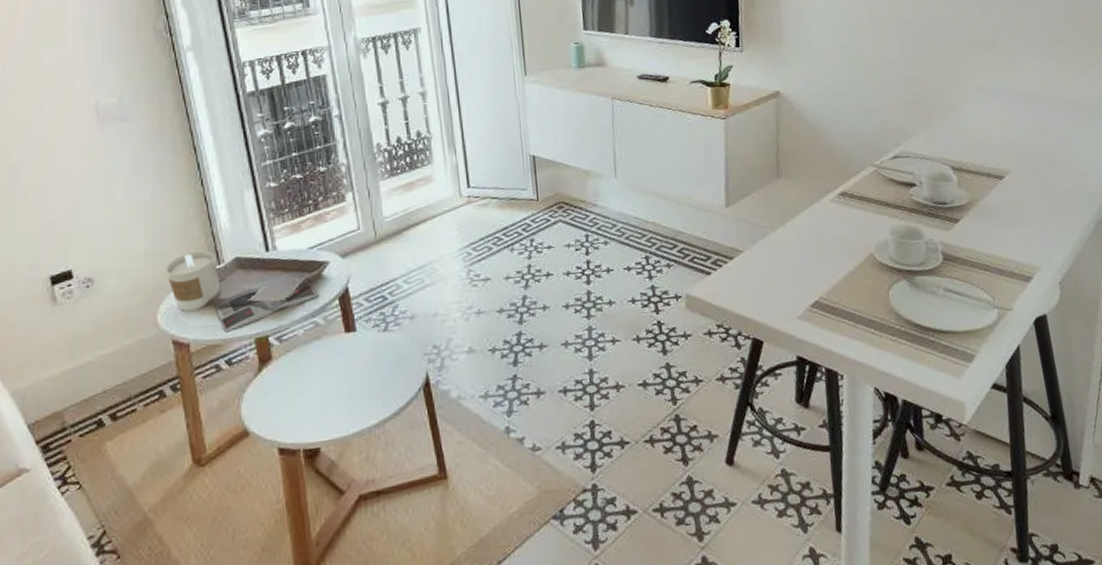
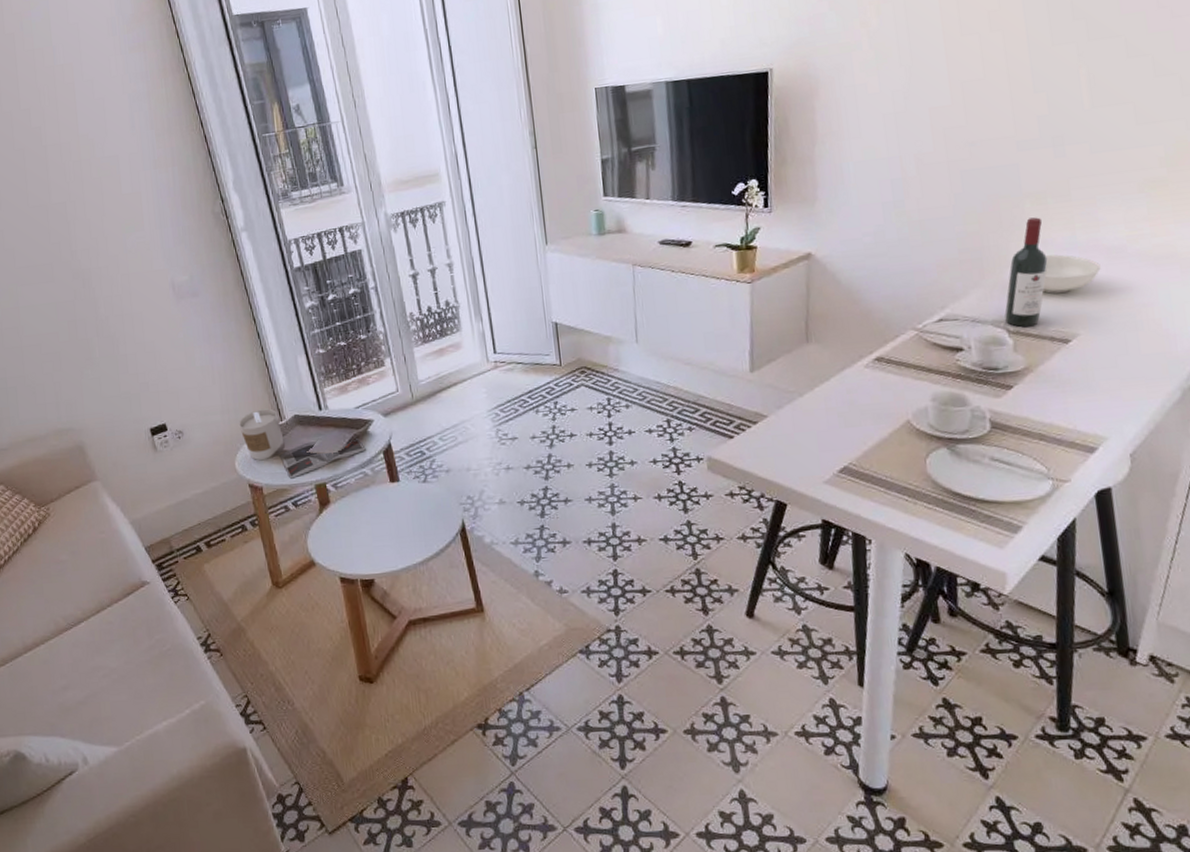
wine bottle: none [948,65,981,164] -> present [1004,217,1048,327]
bowl: none [978,98,1024,134] -> present [1042,254,1101,294]

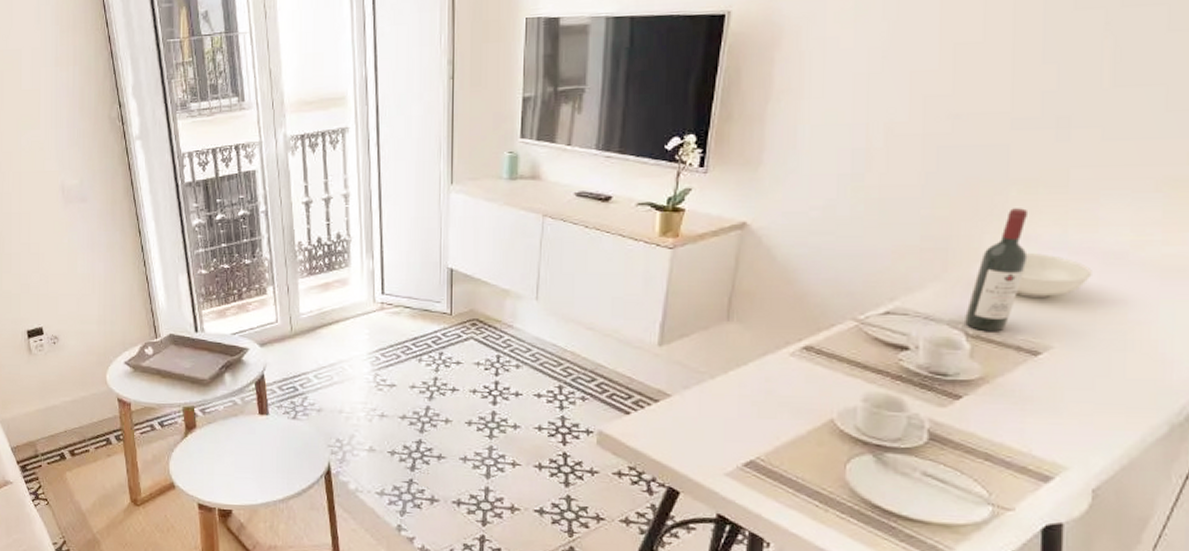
candle: present [239,408,286,461] -> none [114,324,158,376]
magazine: present [279,436,366,479] -> none [151,361,238,398]

